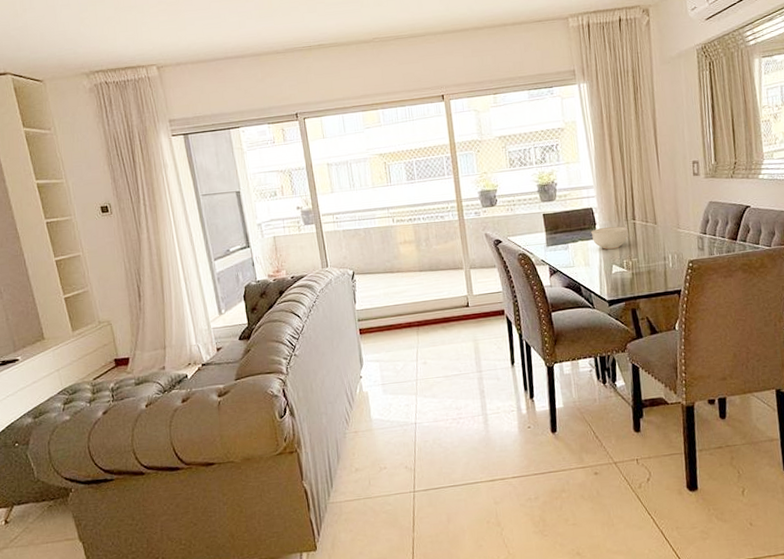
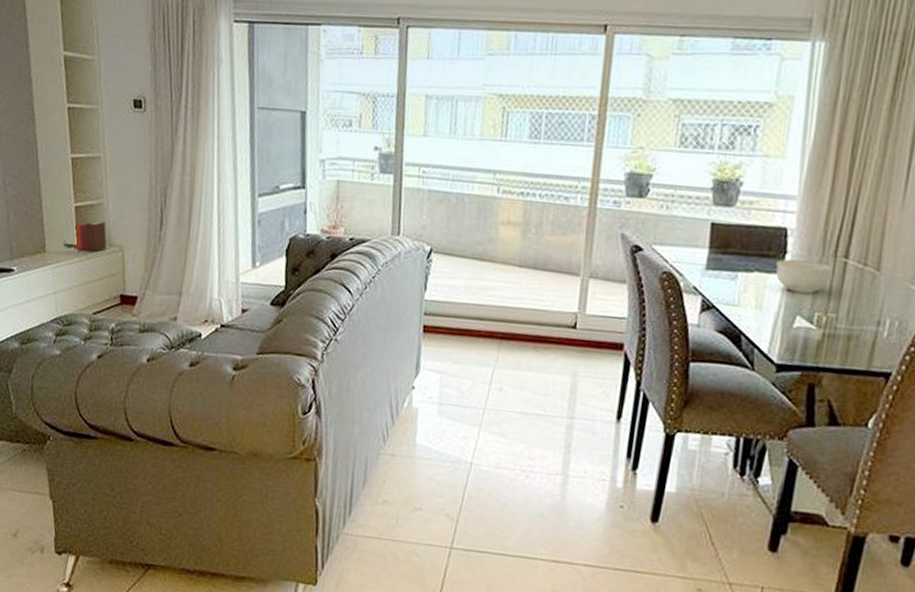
books: none [58,305,96,332] -> present [62,221,107,252]

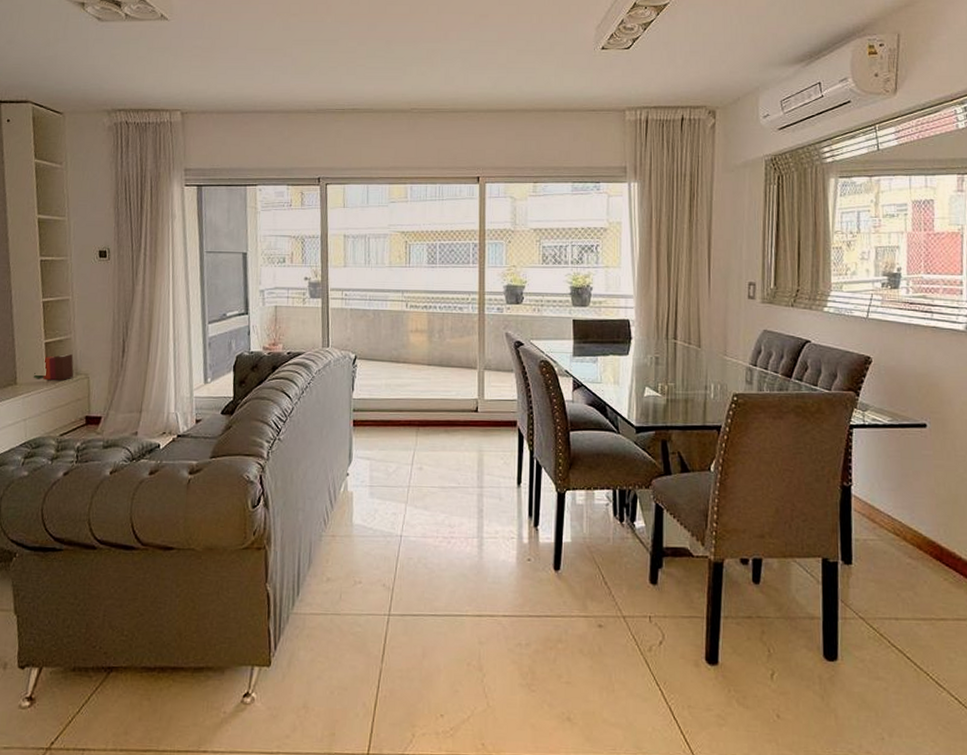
bowl: present [775,259,833,294] -> none [625,344,667,370]

